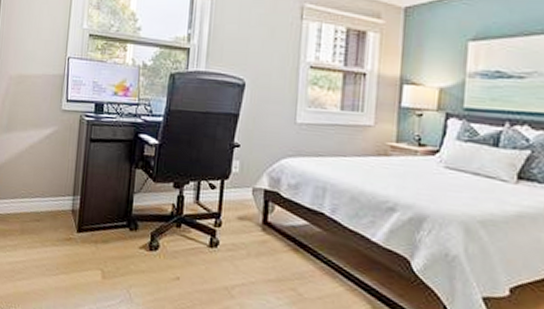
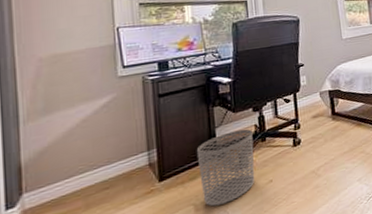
waste bin: none [111,202,169,284] -> present [196,129,255,207]

